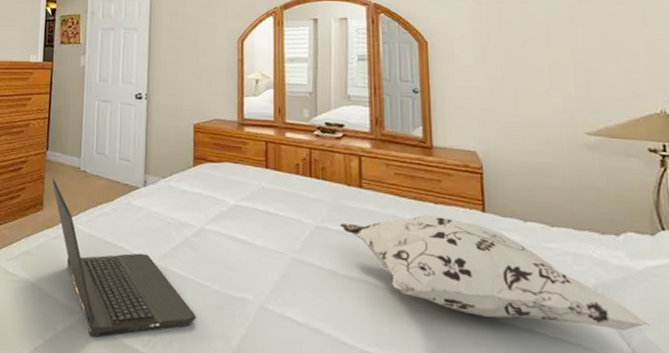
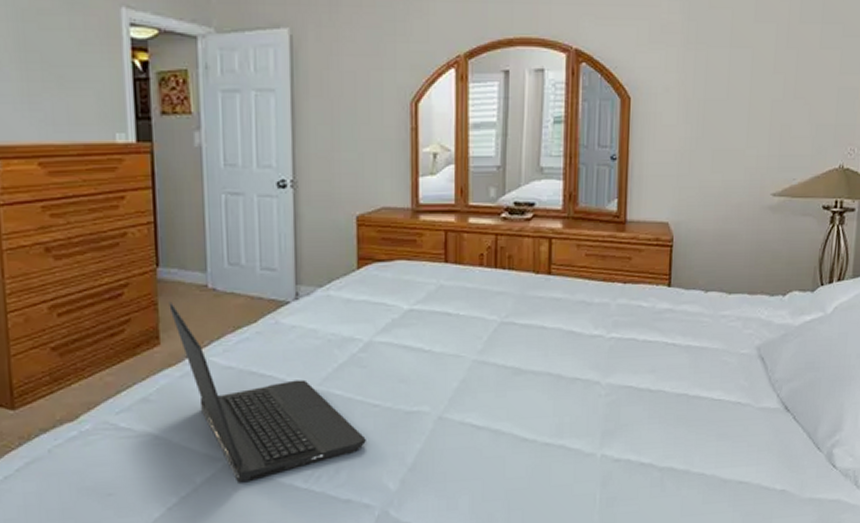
decorative pillow: present [340,214,650,331] -> none [526,296,798,391]

